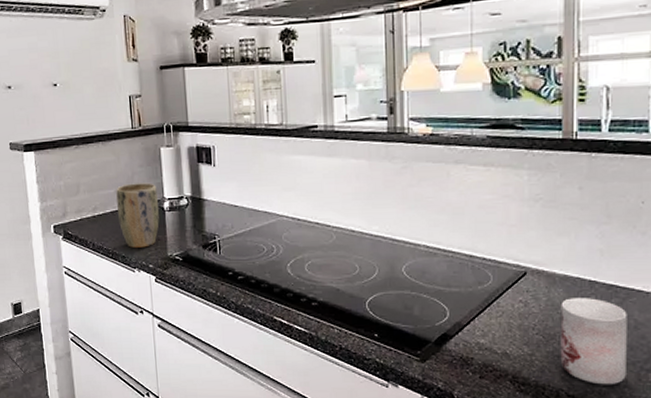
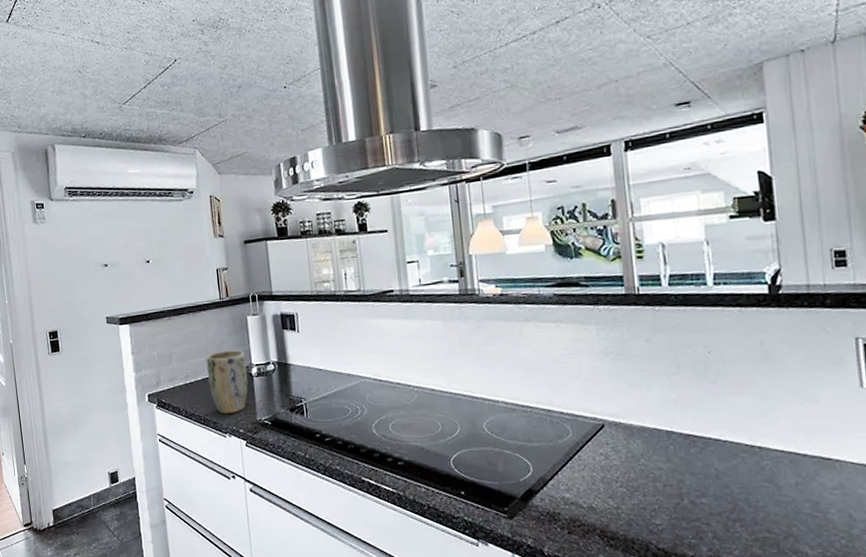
mug: present [560,298,627,385] -> none [640,448,714,537]

